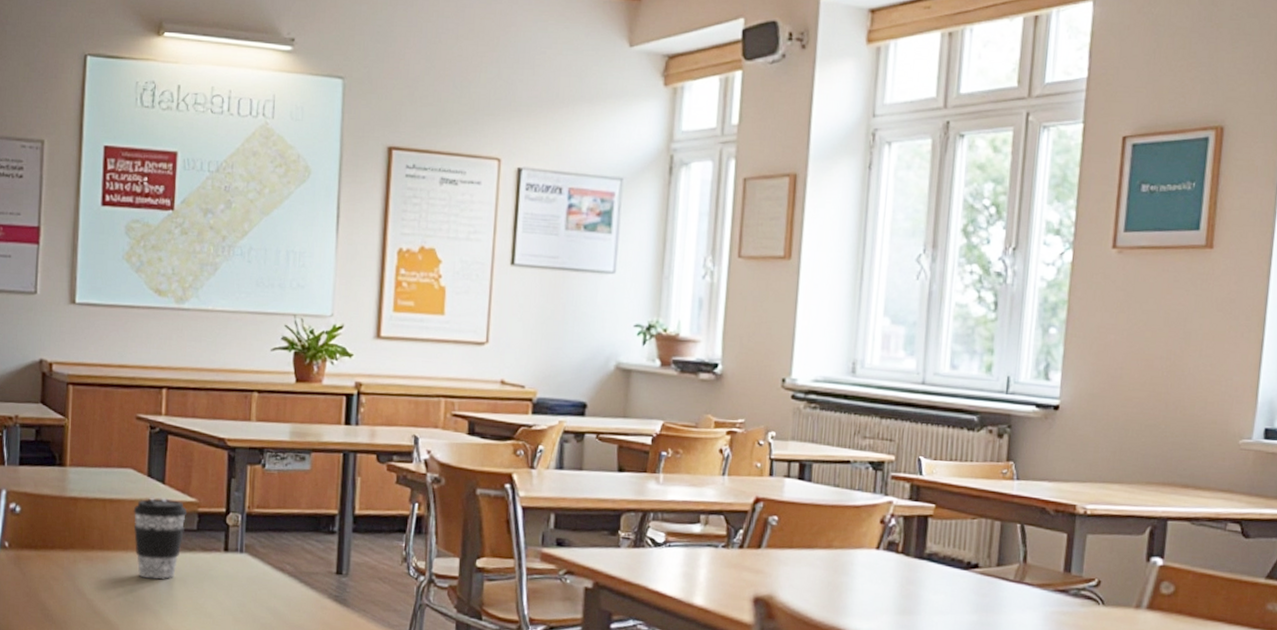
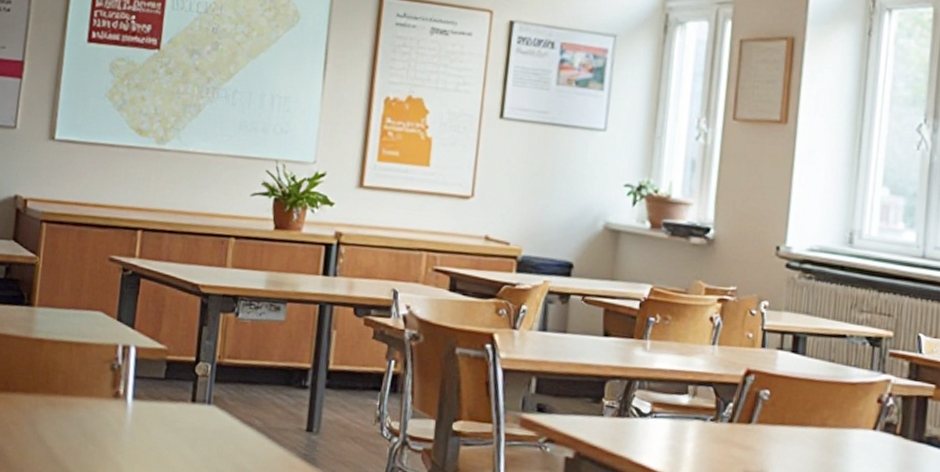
coffee cup: present [133,499,188,579] -> none [99,344,156,429]

